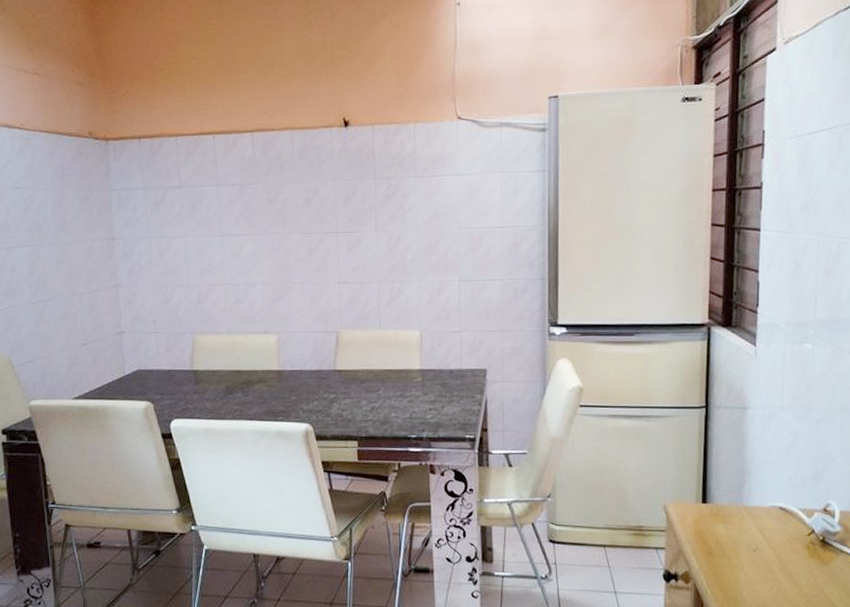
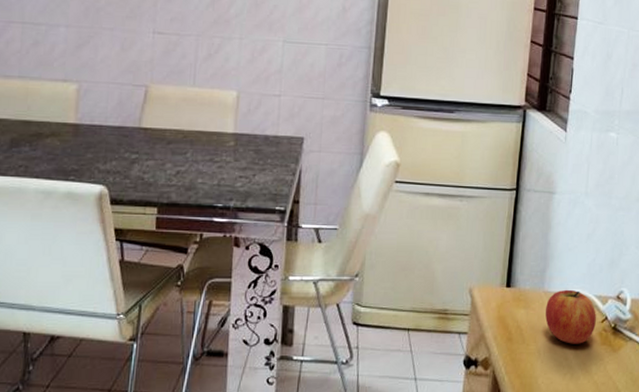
apple: none [746,503,802,558] -> present [545,289,596,344]

